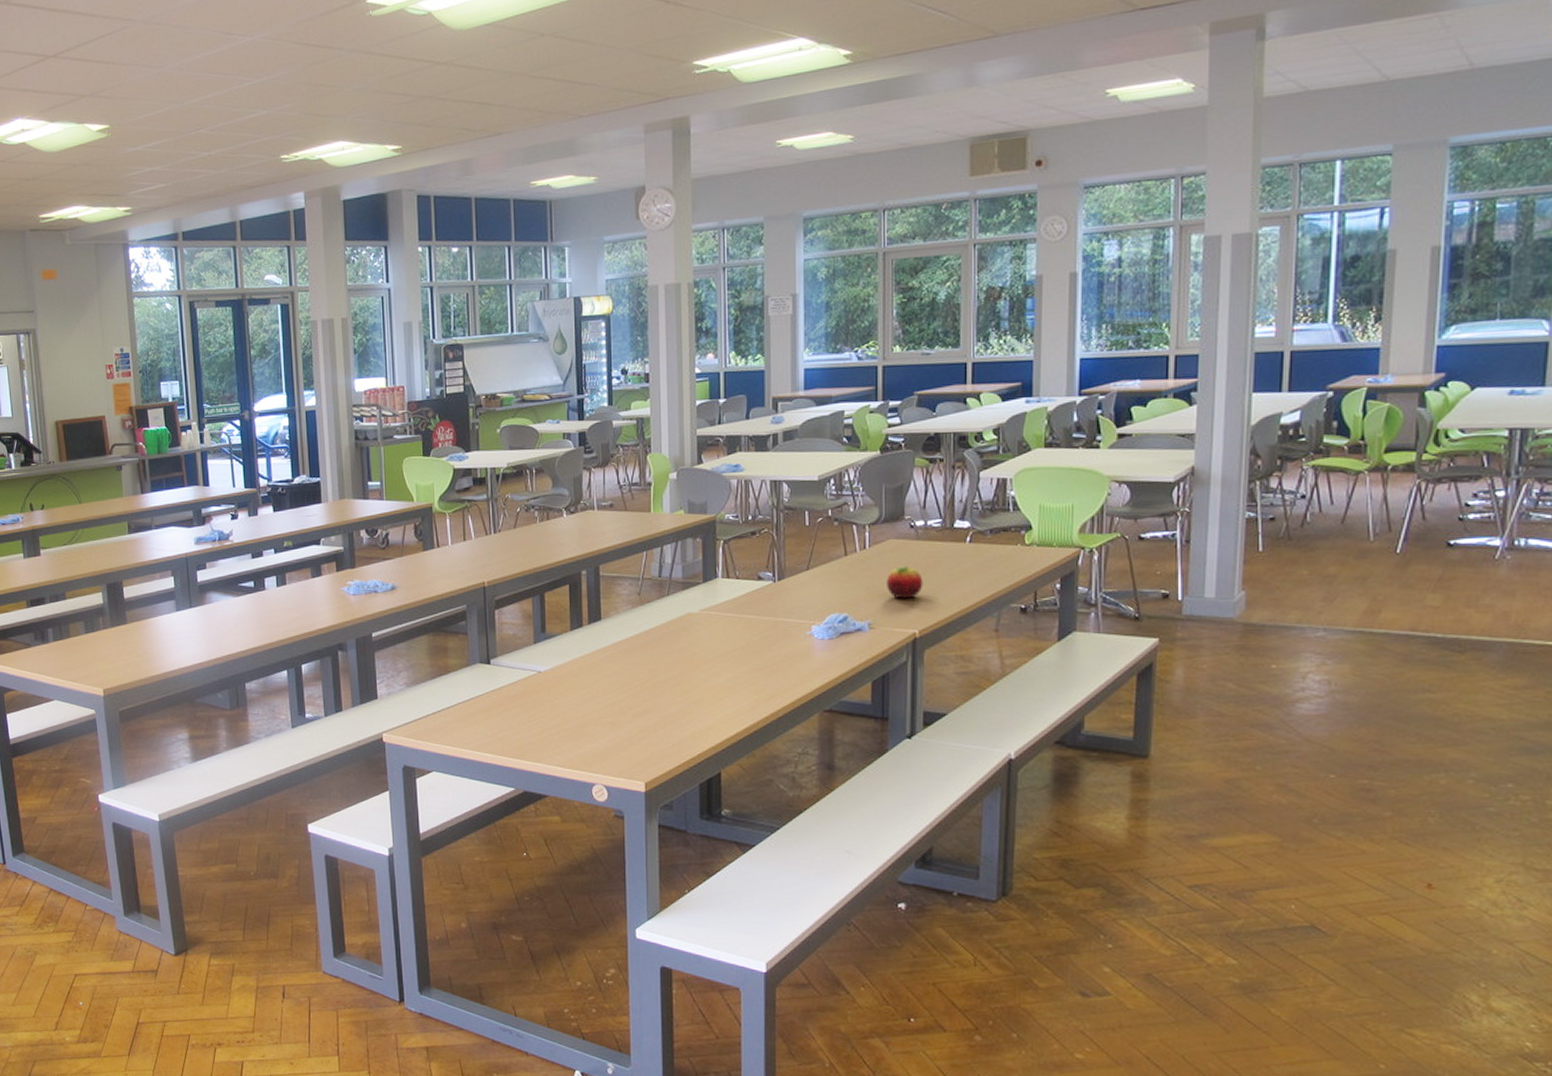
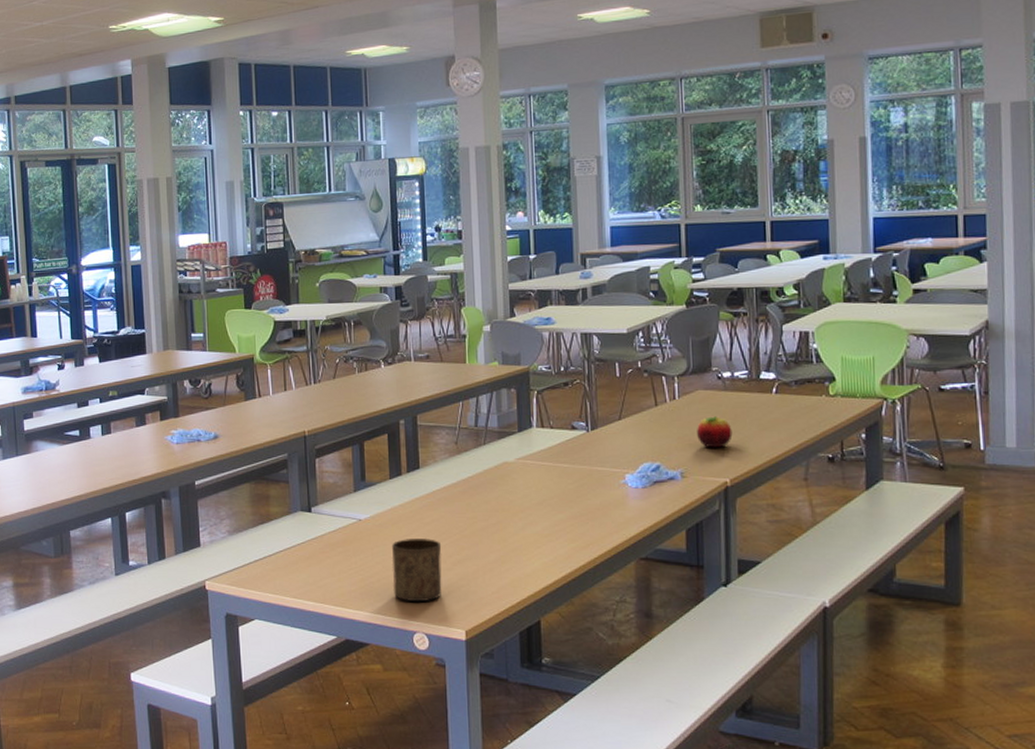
cup: none [572,691,623,755] -> present [392,539,442,603]

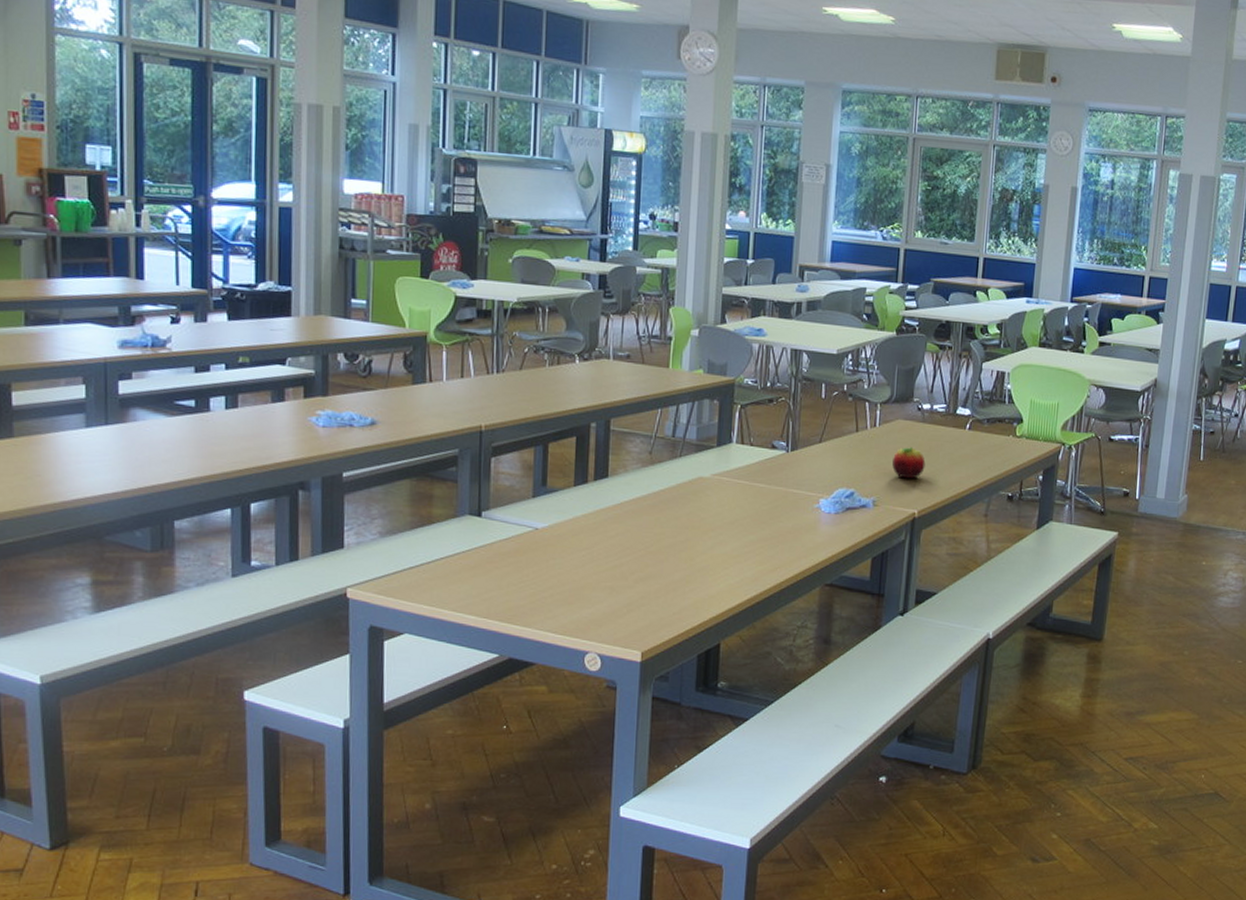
cup: present [392,539,442,603] -> none [568,552,625,621]

